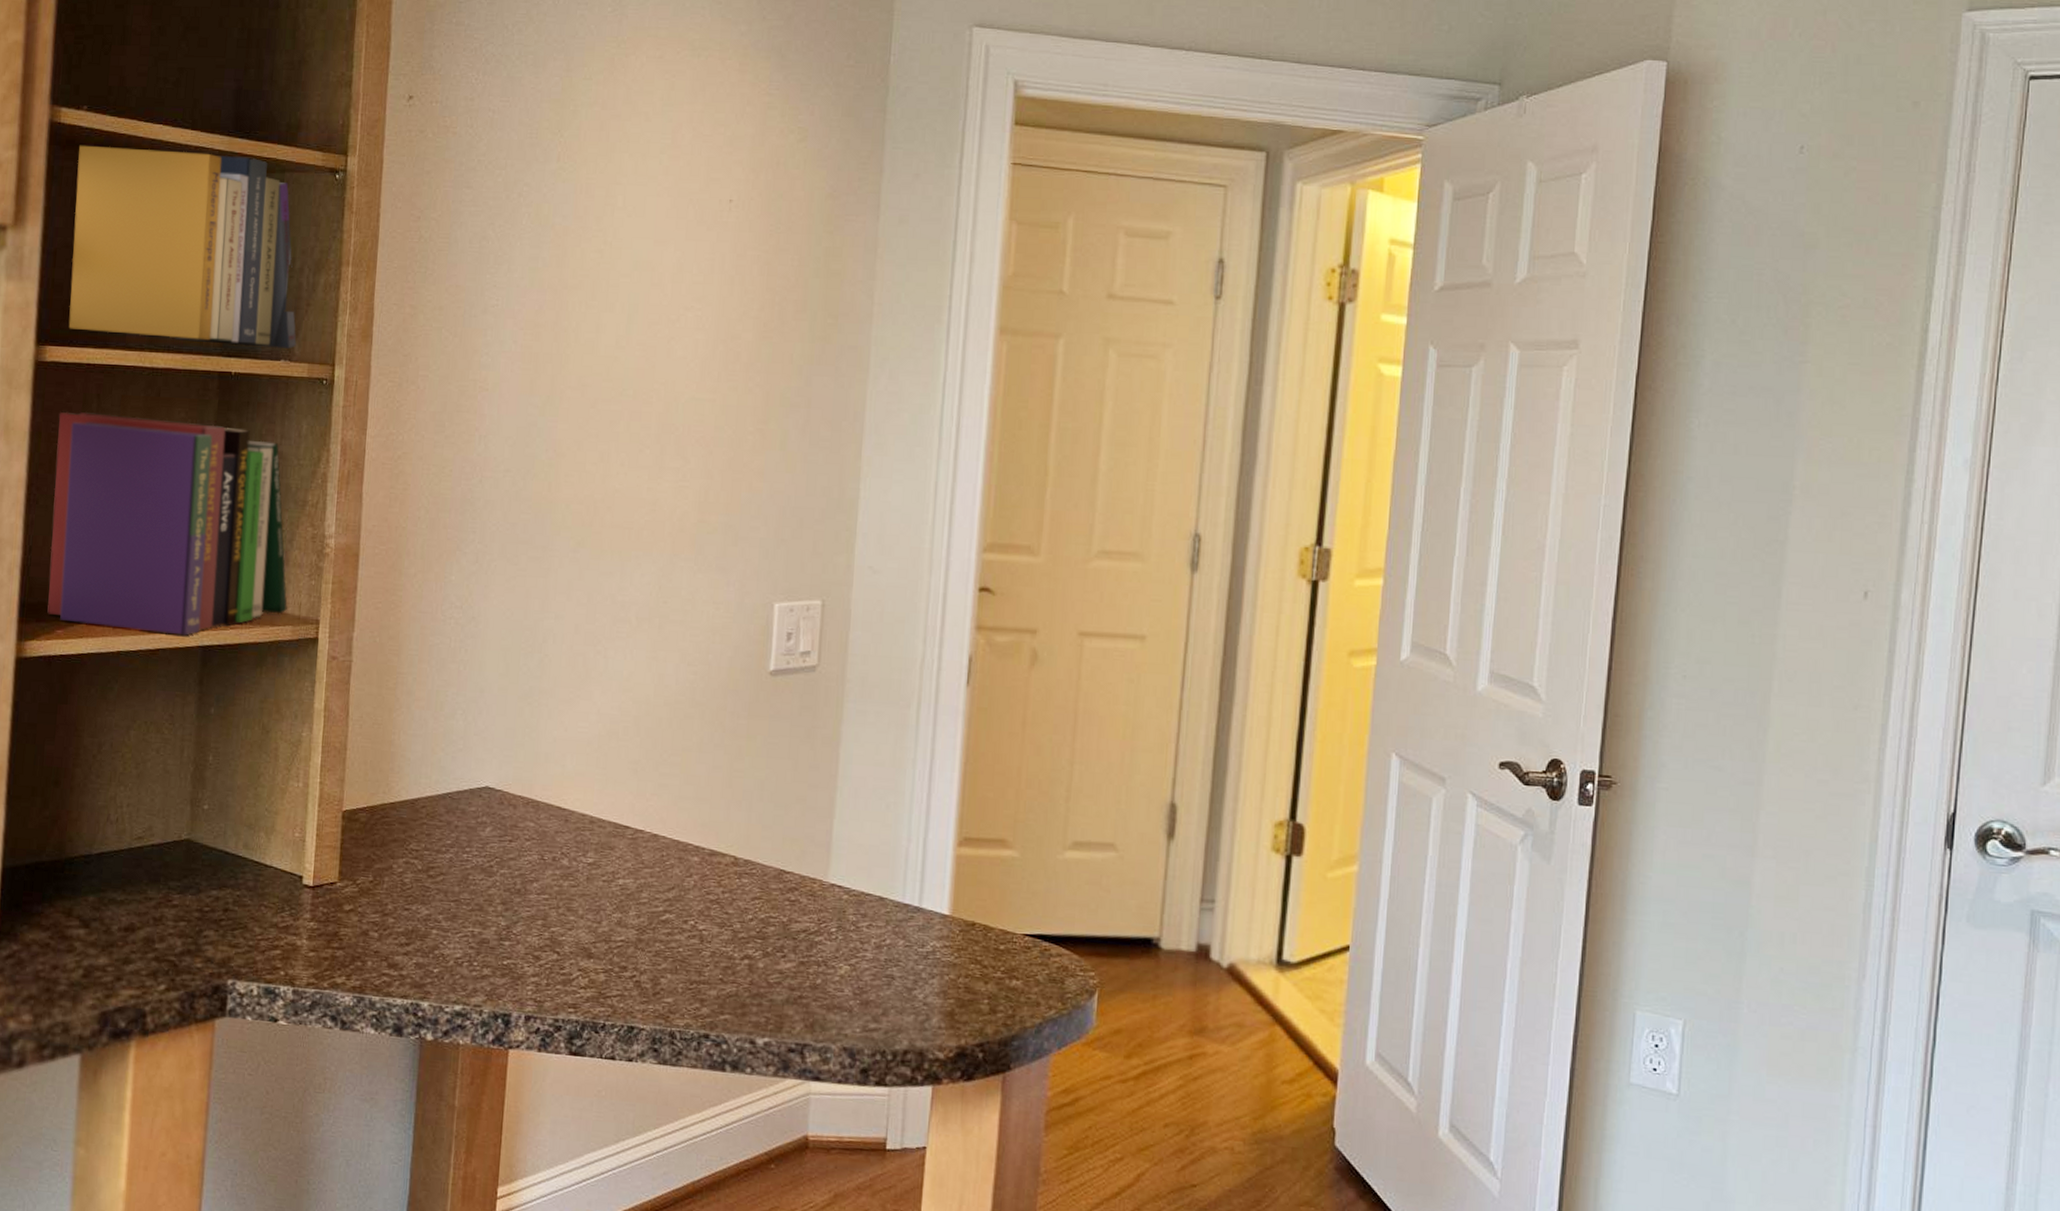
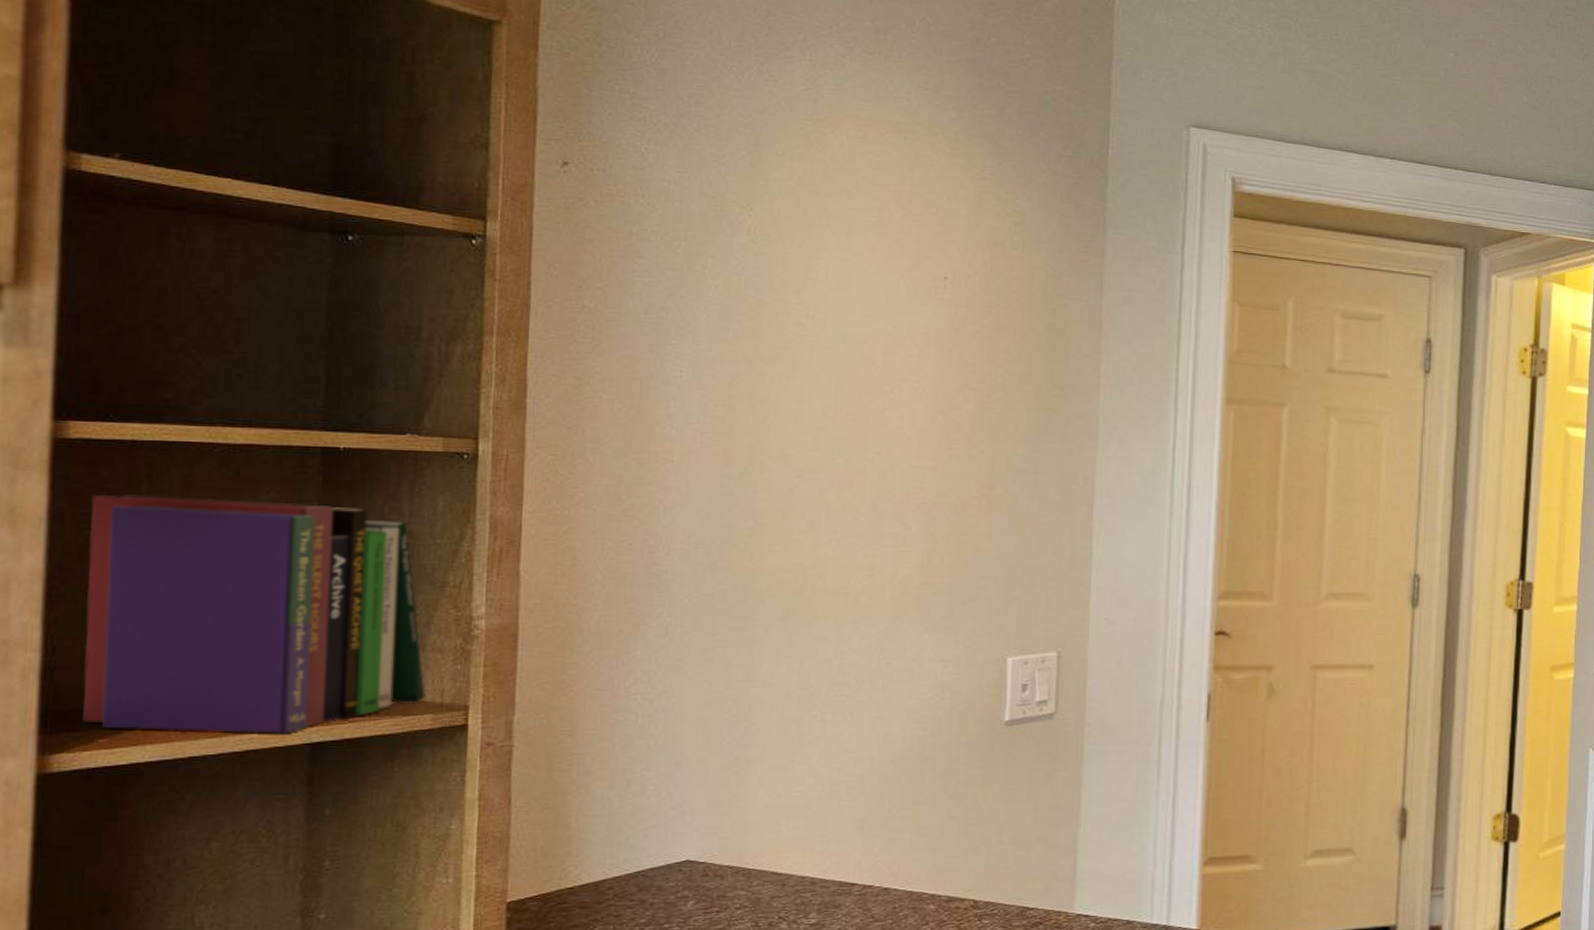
books: present [68,145,297,349] -> none [102,197,427,422]

